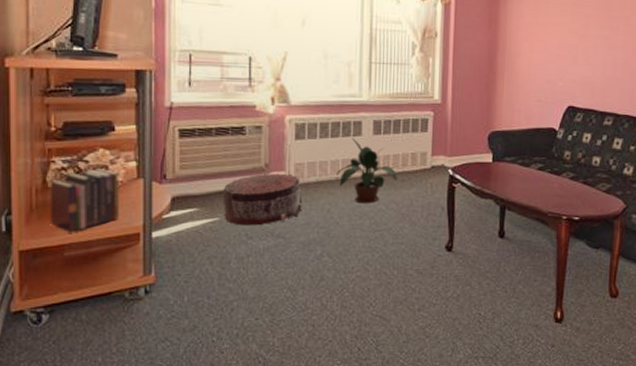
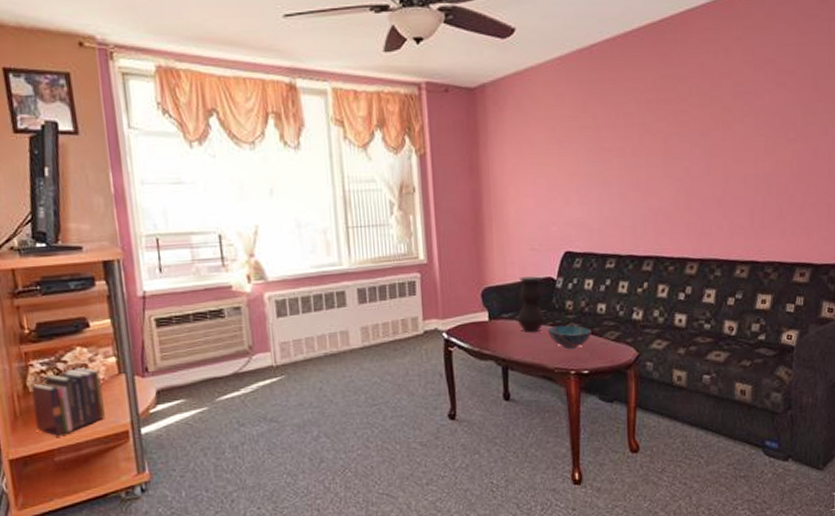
pouf: present [222,173,303,226] -> none [208,353,293,413]
potted plant: present [336,138,397,204] -> none [324,309,389,379]
vase: none [518,124,546,178] -> present [517,275,546,333]
decorative bowl: none [545,173,586,196] -> present [548,325,593,350]

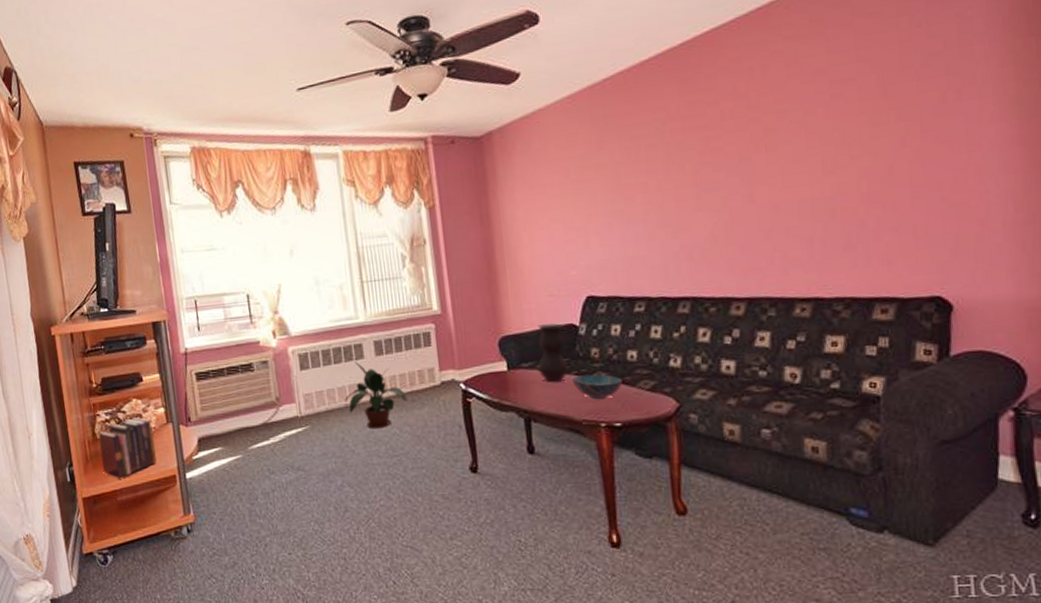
potted plant: none [324,309,389,379] -> present [345,362,407,429]

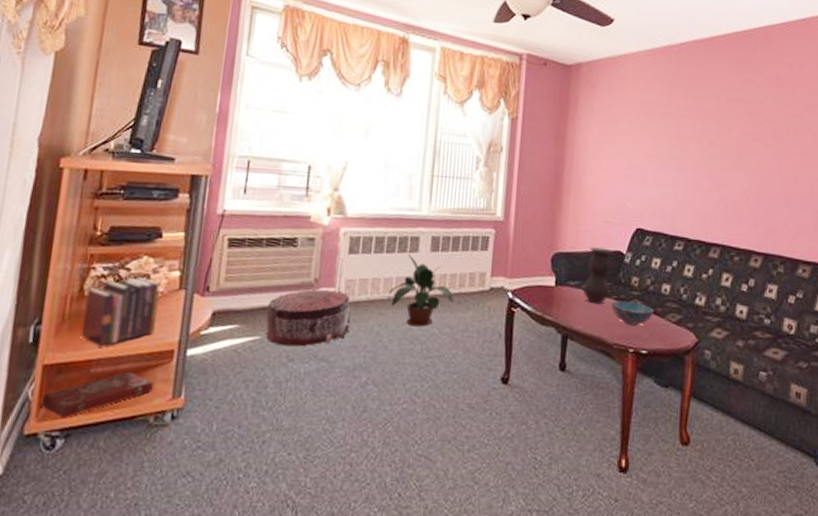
decorative box: none [87,497,168,538] -> present [39,371,154,417]
pouf: none [241,404,317,461] -> present [266,288,351,347]

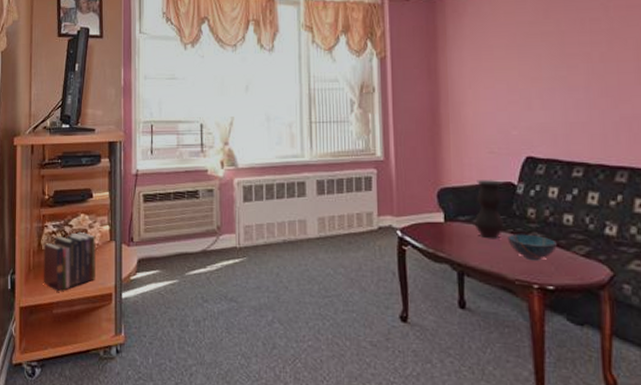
decorative box: present [39,371,154,417] -> none [21,312,100,350]
pouf: present [266,288,351,347] -> none [181,235,253,289]
potted plant: present [389,254,453,327] -> none [283,199,344,268]

